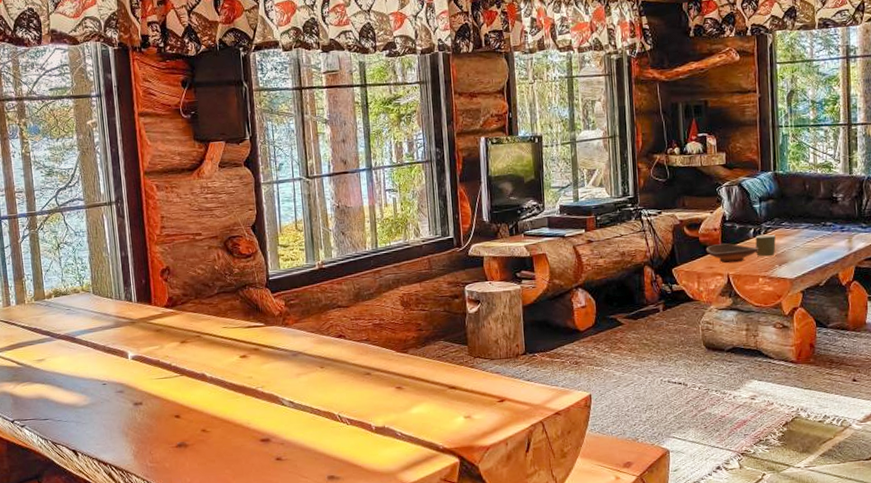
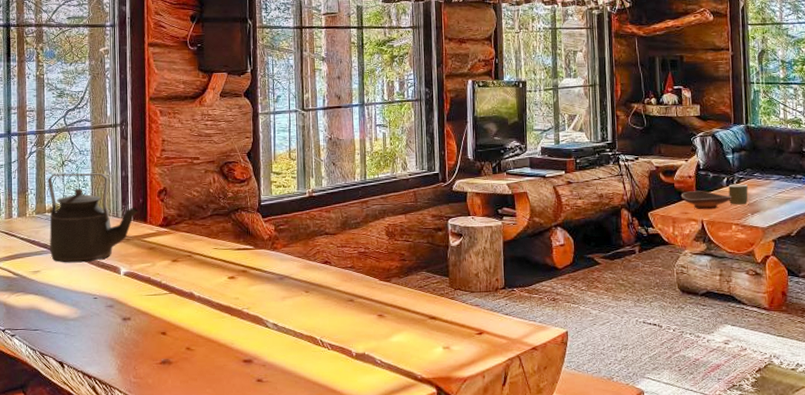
kettle: none [43,254,142,350] -> present [47,173,139,263]

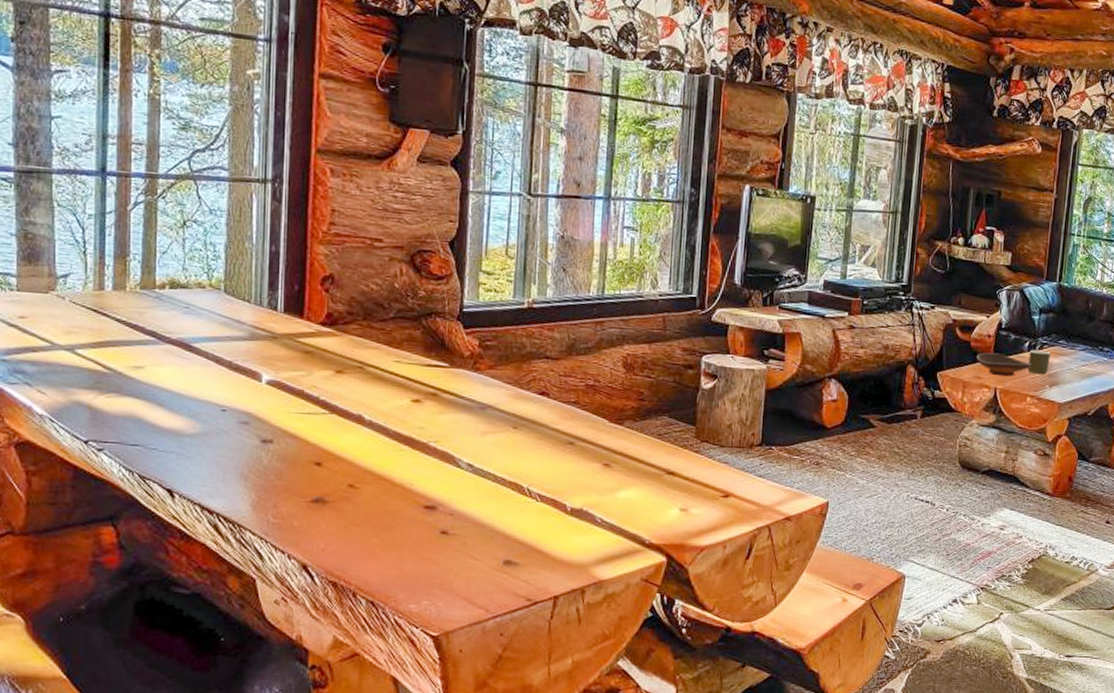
kettle: present [47,173,139,263] -> none [160,236,293,362]

